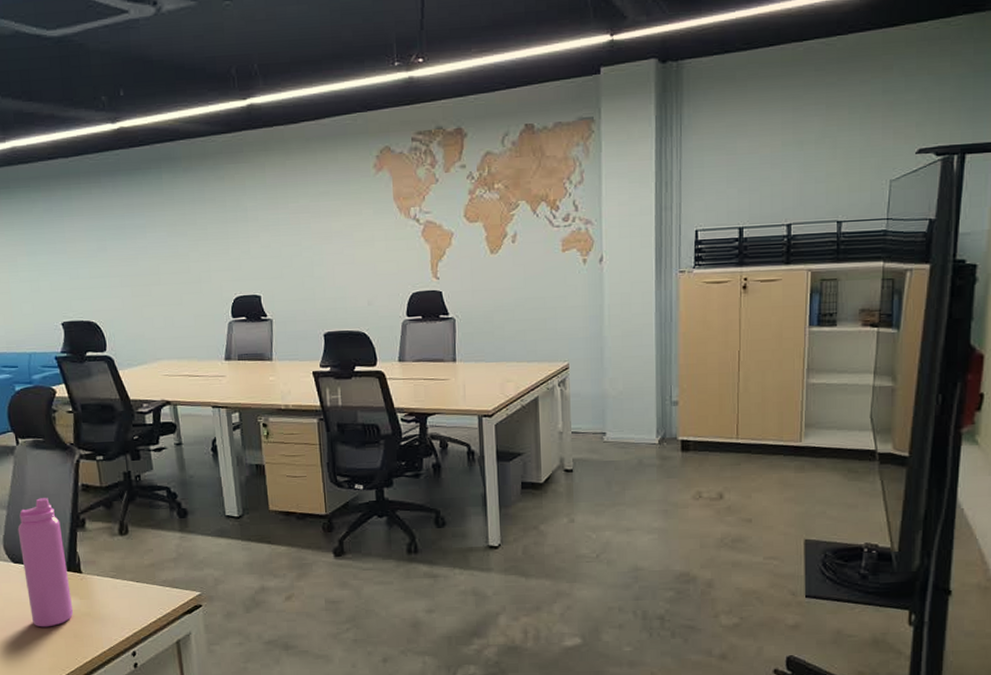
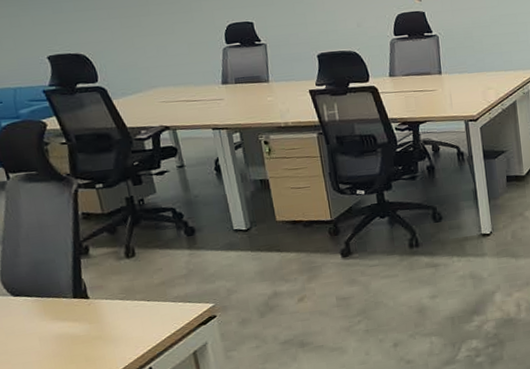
water bottle: present [17,498,74,627] -> none [15,229,84,356]

